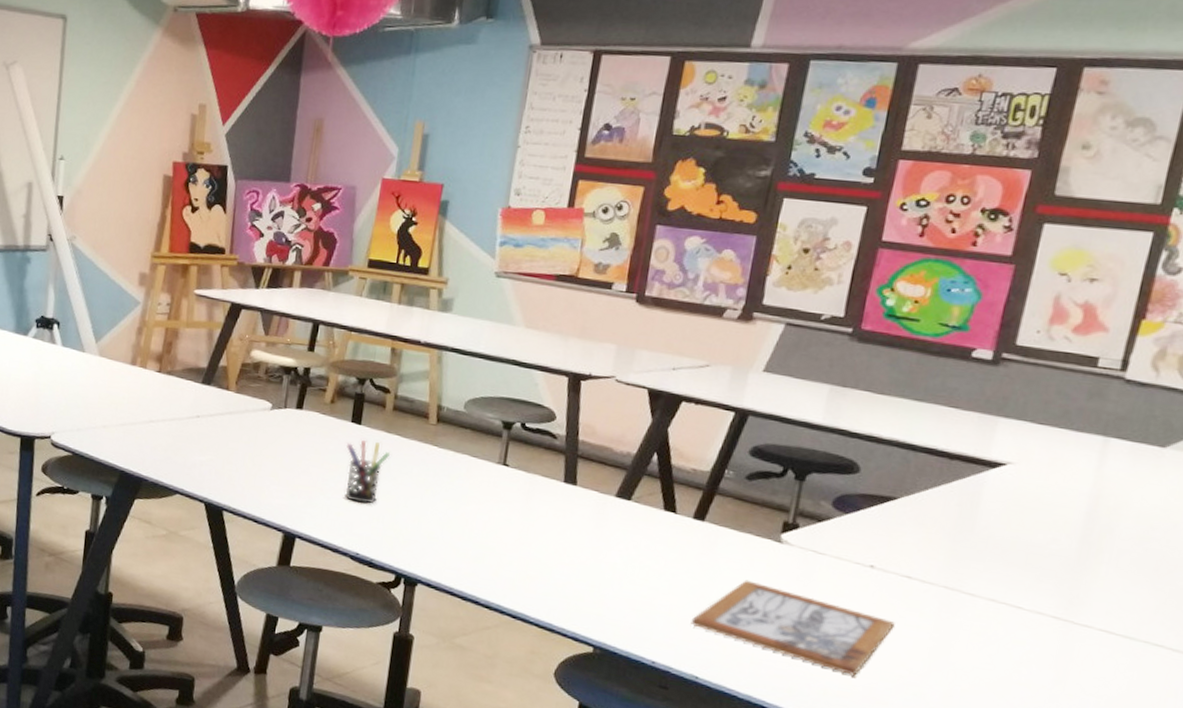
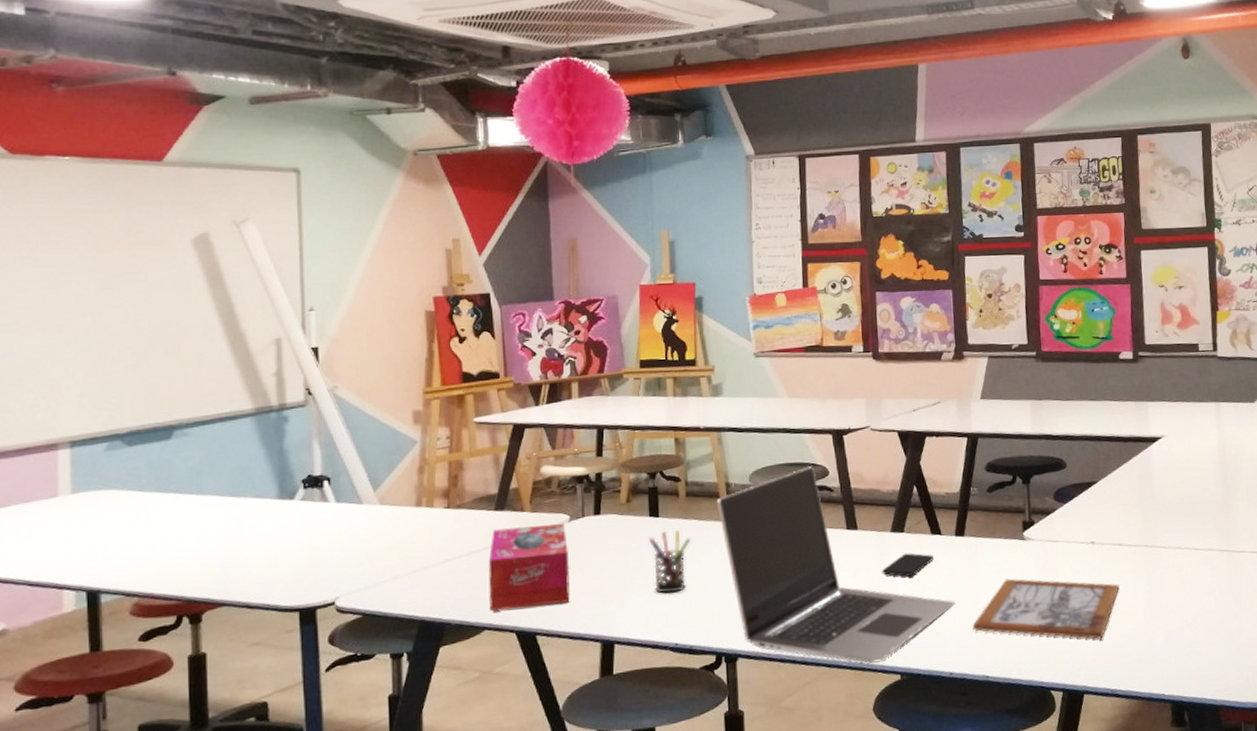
tissue box: none [184,402,266,487] -> present [488,524,570,611]
laptop: none [423,406,676,628] -> present [716,466,955,663]
smartphone: none [595,523,662,550] -> present [882,553,935,577]

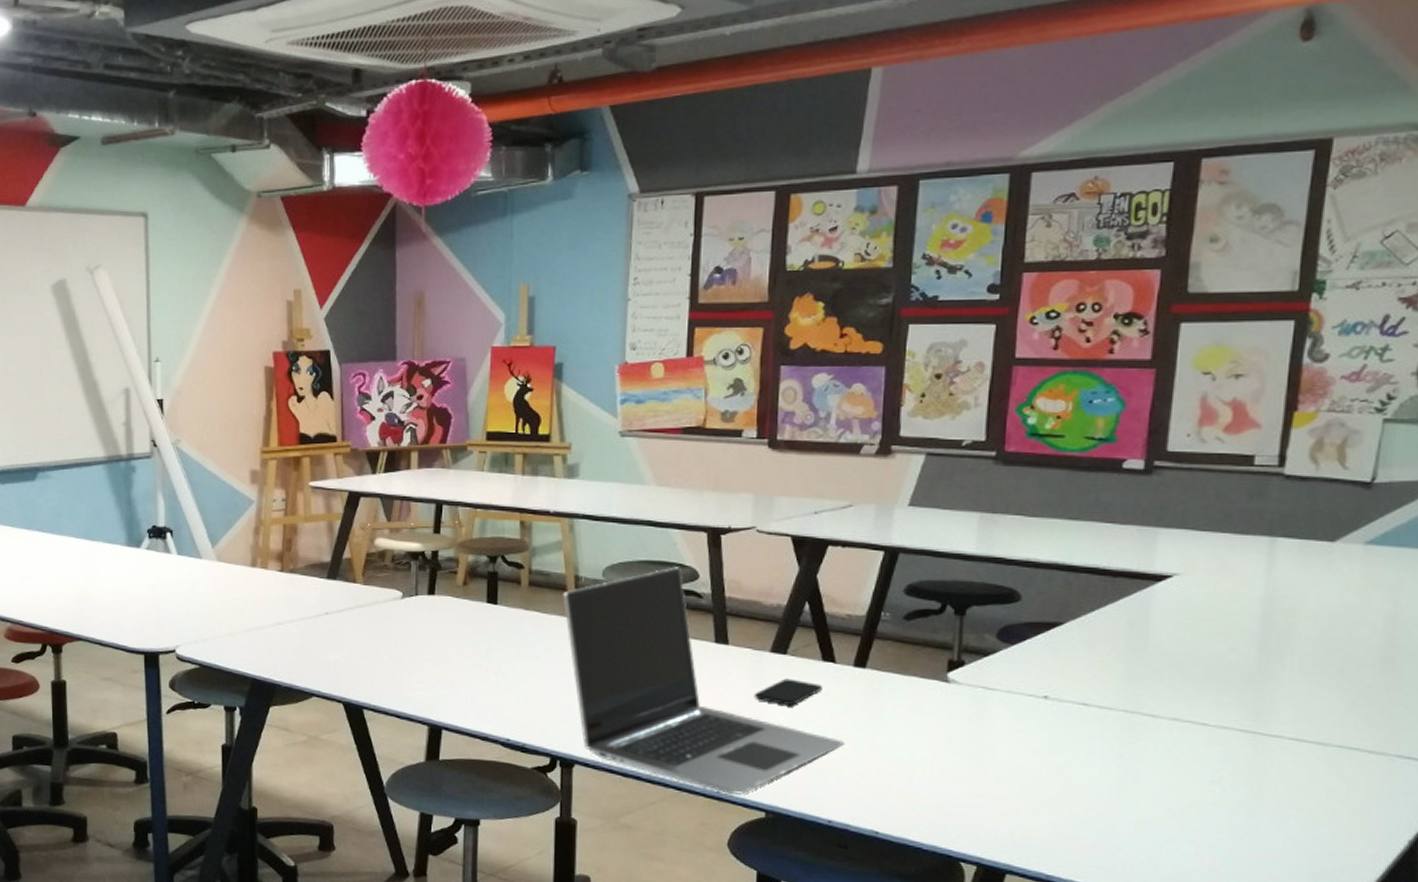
tissue box: present [488,524,570,611] -> none [318,598,399,681]
pen holder: present [649,529,690,594] -> none [485,620,530,687]
picture frame: present [972,578,1120,640] -> none [864,725,1077,814]

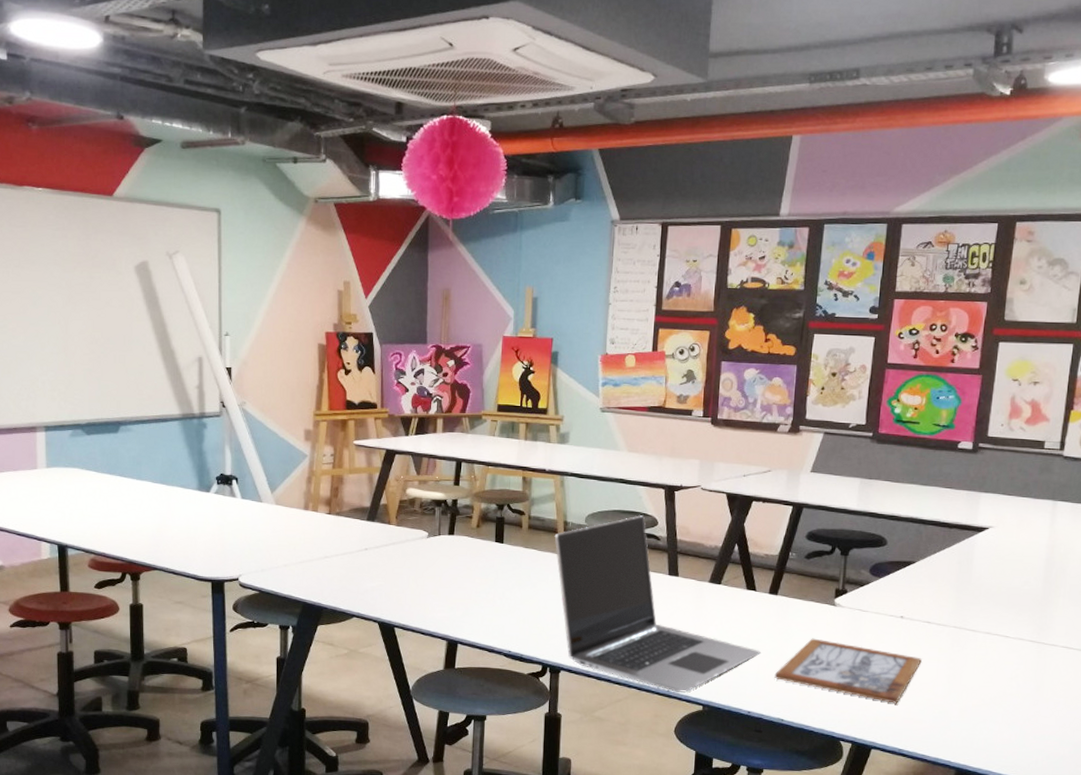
smartphone: present [754,678,824,707] -> none [696,603,747,625]
picture frame: none [864,725,1077,814] -> present [774,638,922,704]

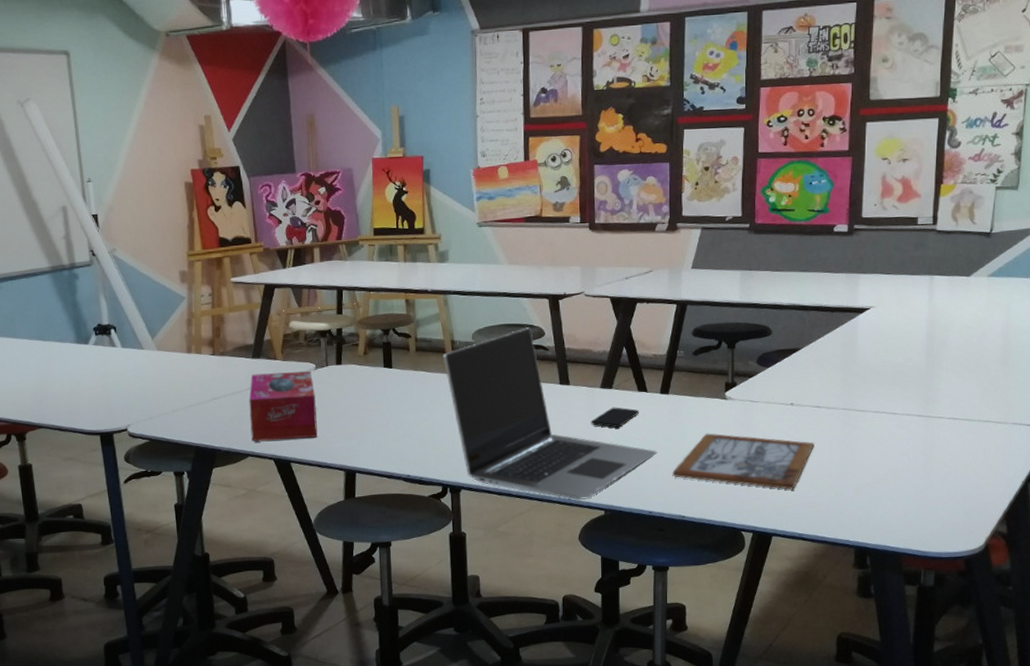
tissue box: none [358,536,425,604] -> present [249,371,318,441]
smartphone: none [696,603,747,625] -> present [591,407,640,428]

